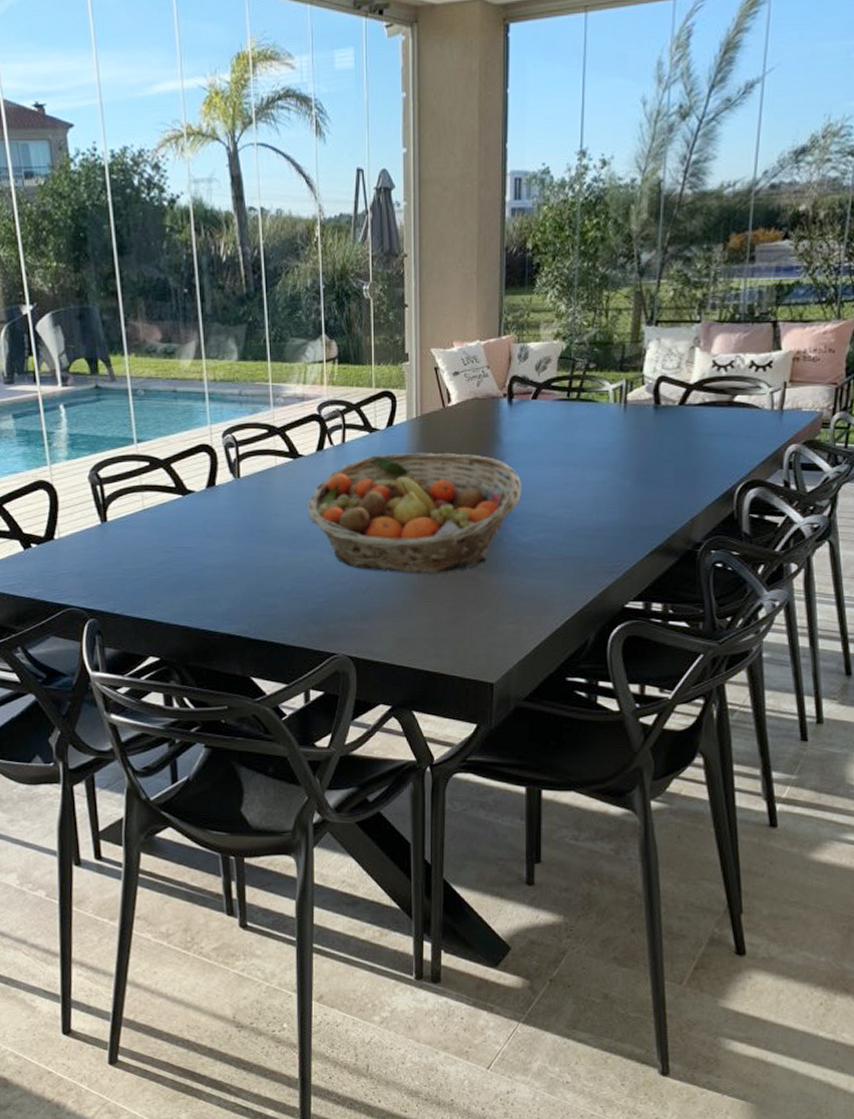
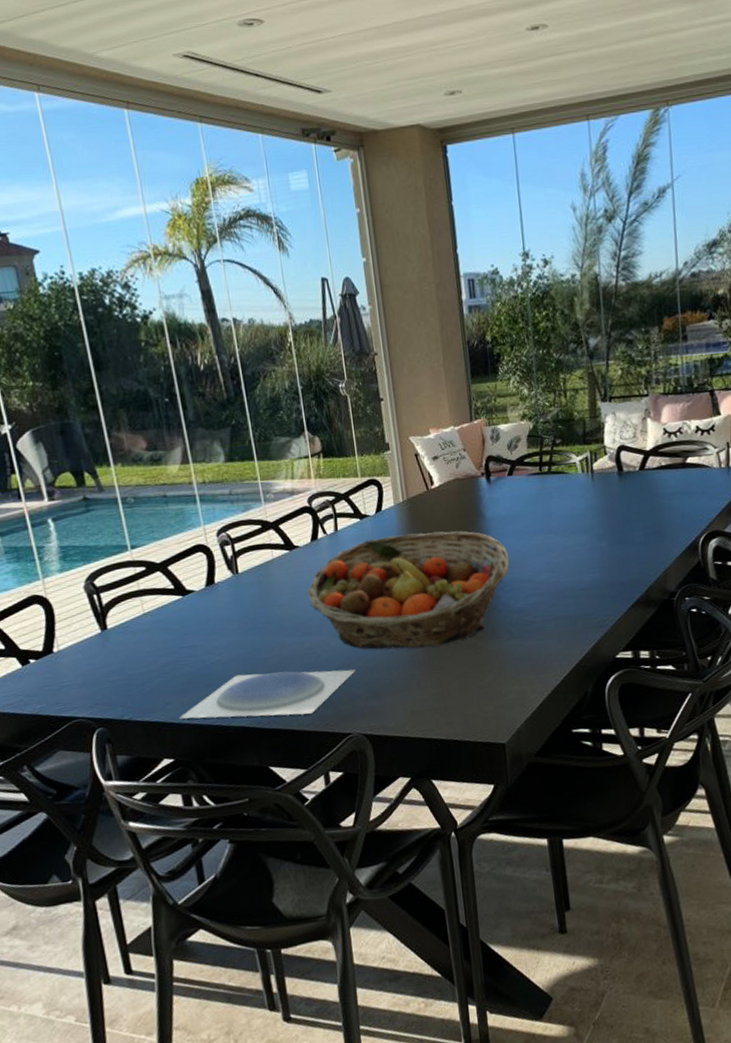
plate: none [168,581,347,630] -> present [179,669,355,719]

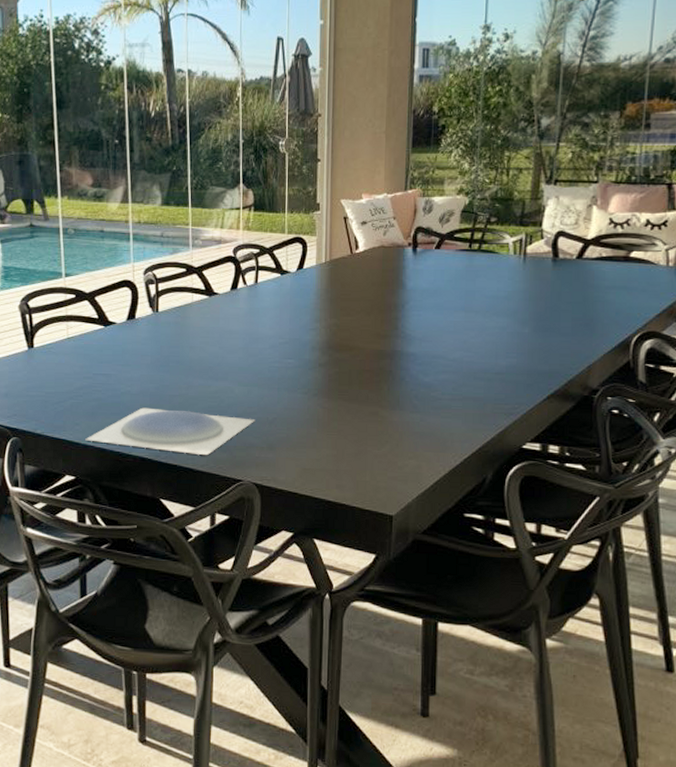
fruit basket: present [306,531,510,649] -> none [219,295,425,408]

